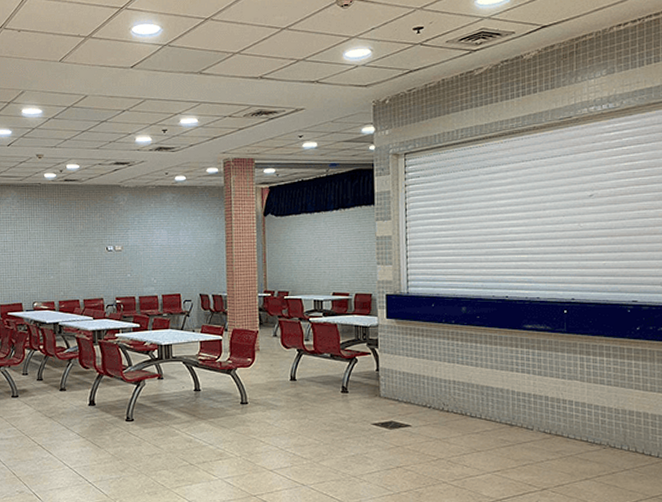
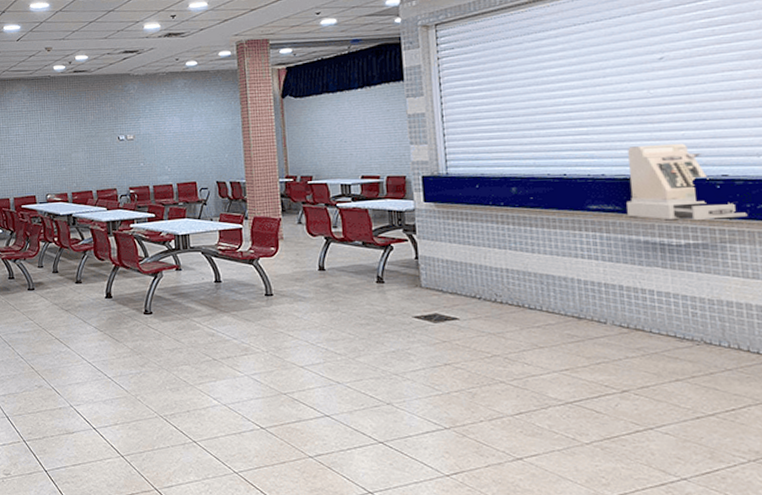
cash register: none [556,271,650,341] -> present [626,143,748,222]

